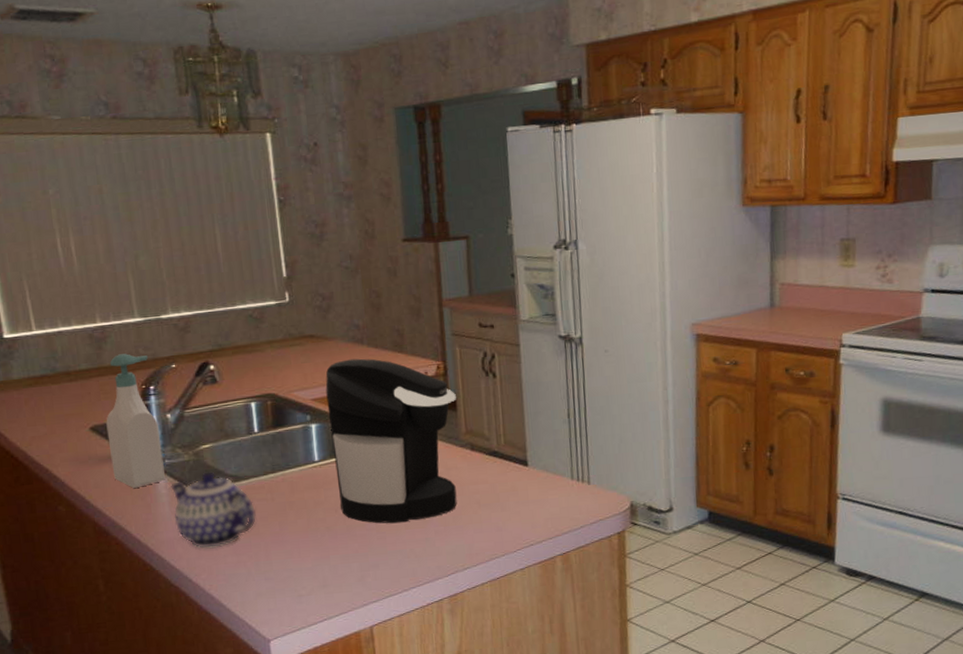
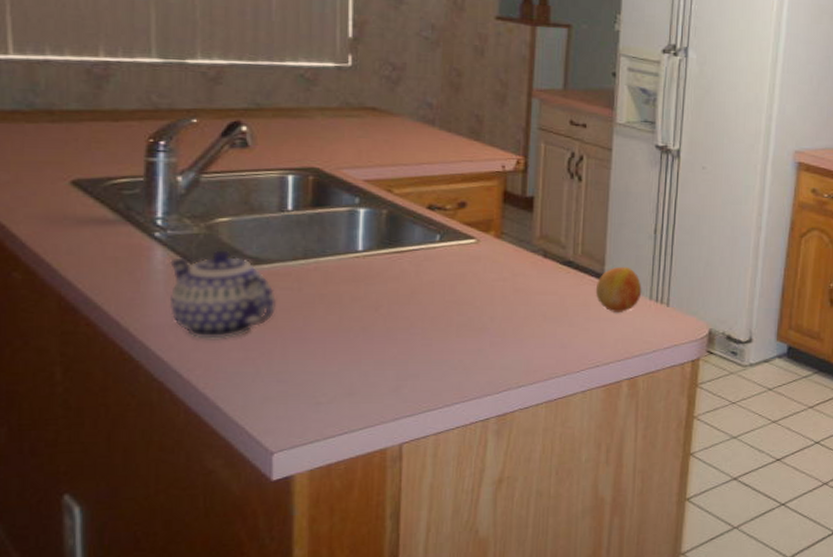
soap bottle: present [106,353,165,488] -> none [94,98,165,260]
coffee maker: present [325,358,457,524] -> none [381,140,534,330]
fruit: none [521,451,564,494] -> present [595,266,642,312]

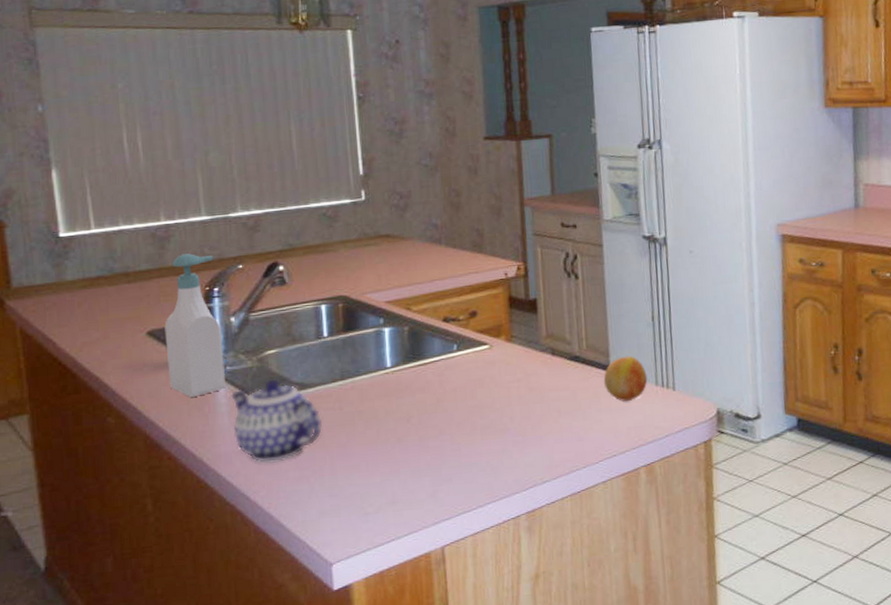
soap bottle: none [94,98,165,260] -> present [165,253,226,397]

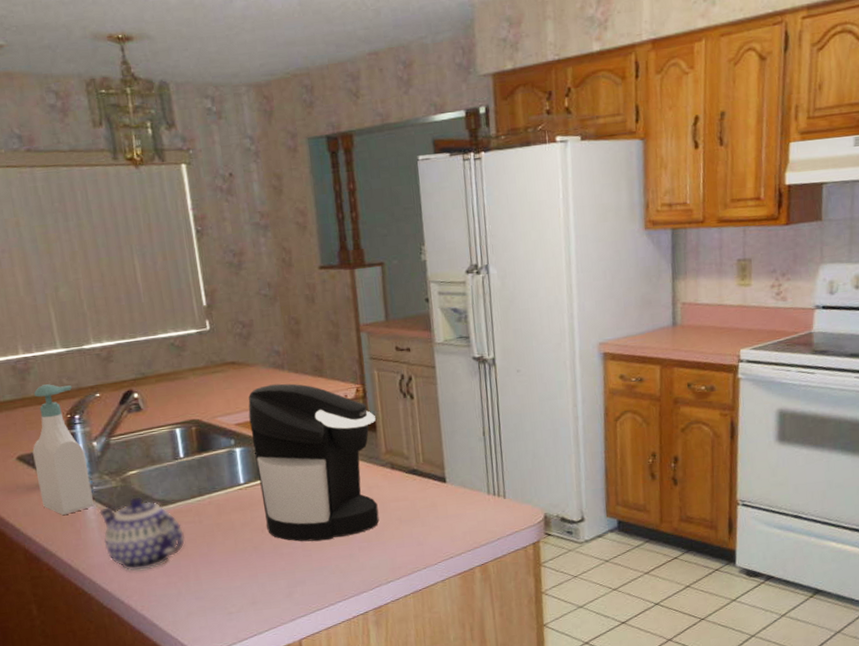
coffee maker: none [400,259,537,434] -> present [248,383,380,542]
fruit: present [603,355,648,401] -> none [439,468,480,509]

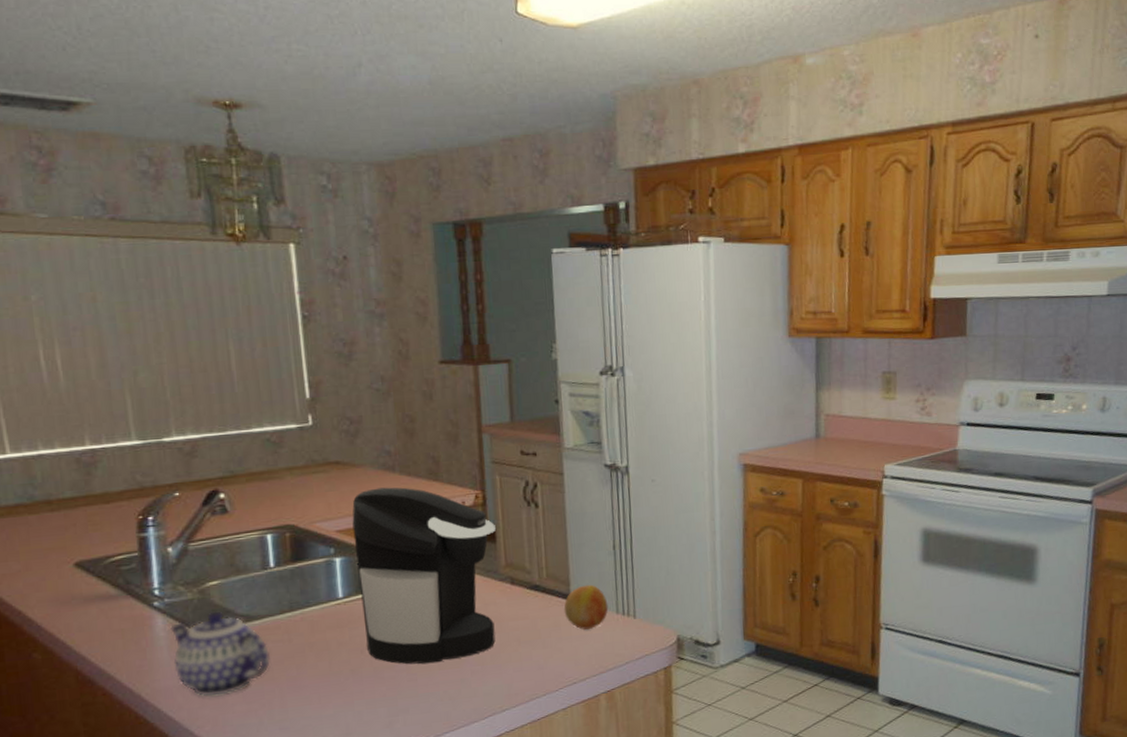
soap bottle: present [32,384,94,515] -> none [94,480,164,631]
fruit: none [439,468,480,509] -> present [563,584,609,630]

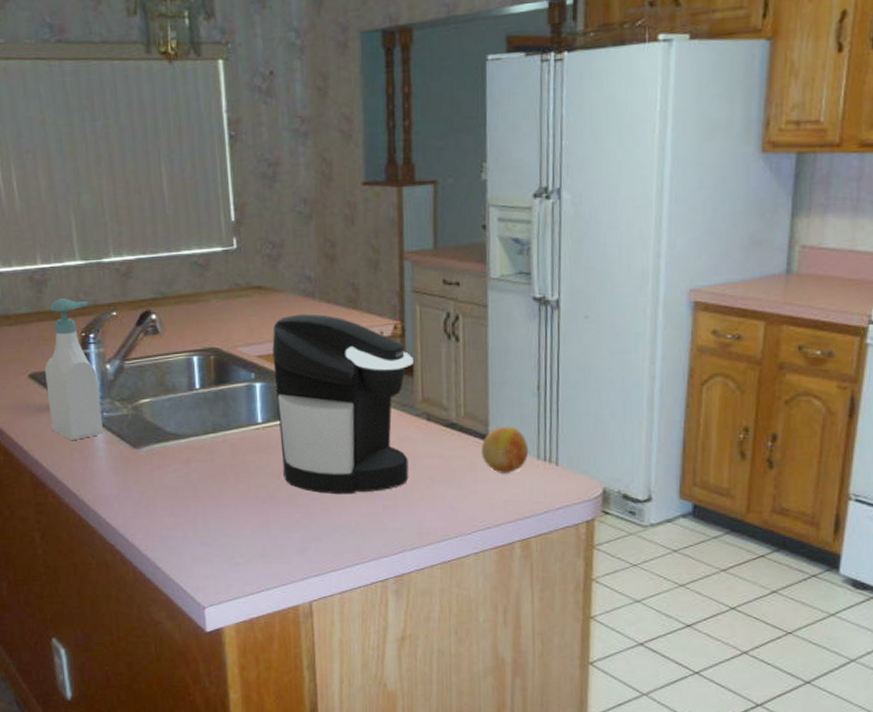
soap bottle: none [94,480,164,631] -> present [45,298,103,440]
teapot: present [170,611,270,697] -> none [108,428,195,507]

